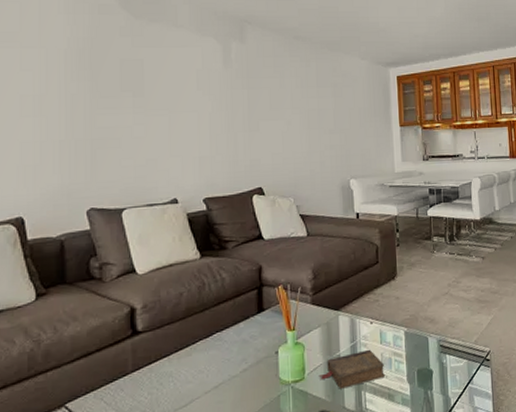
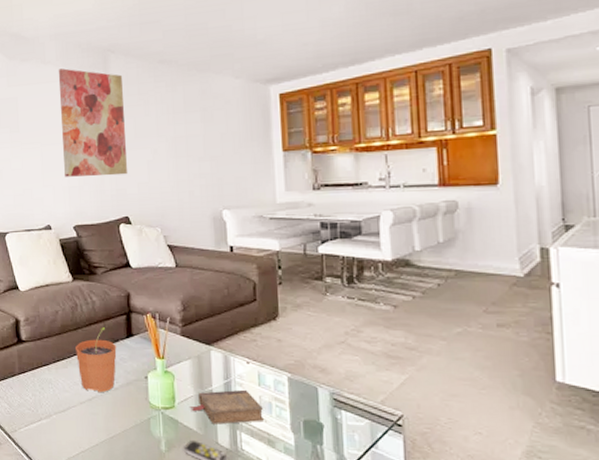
wall art: none [191,34,263,147] -> present [58,68,128,177]
plant pot: none [202,305,247,378] -> present [76,327,117,393]

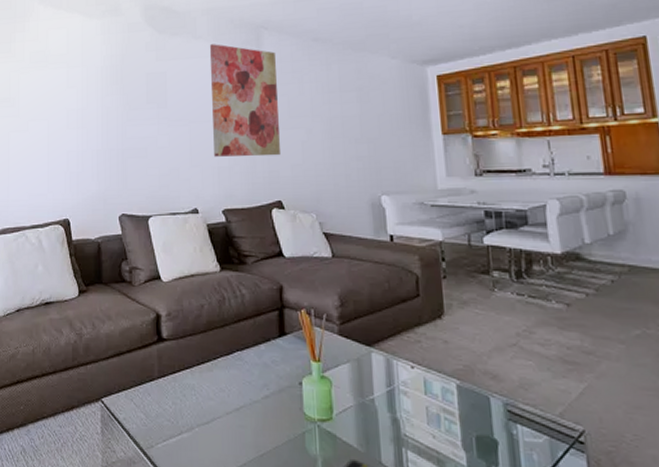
plant pot: present [76,327,117,393] -> none [222,324,268,402]
book: present [189,389,264,424] -> none [348,398,432,440]

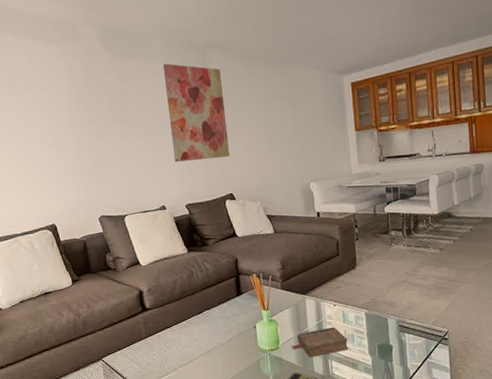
book: none [348,398,432,440] -> present [290,326,348,357]

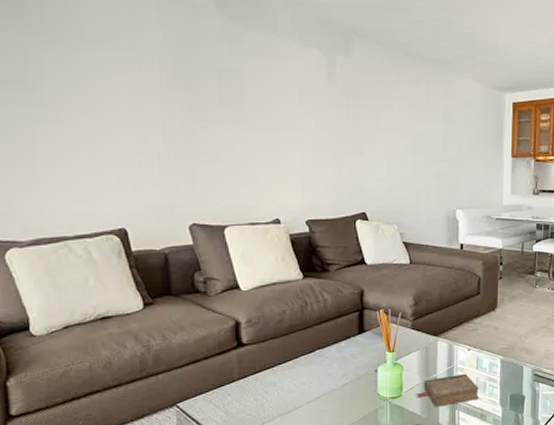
wall art: present [162,63,231,162] -> none [293,44,368,169]

